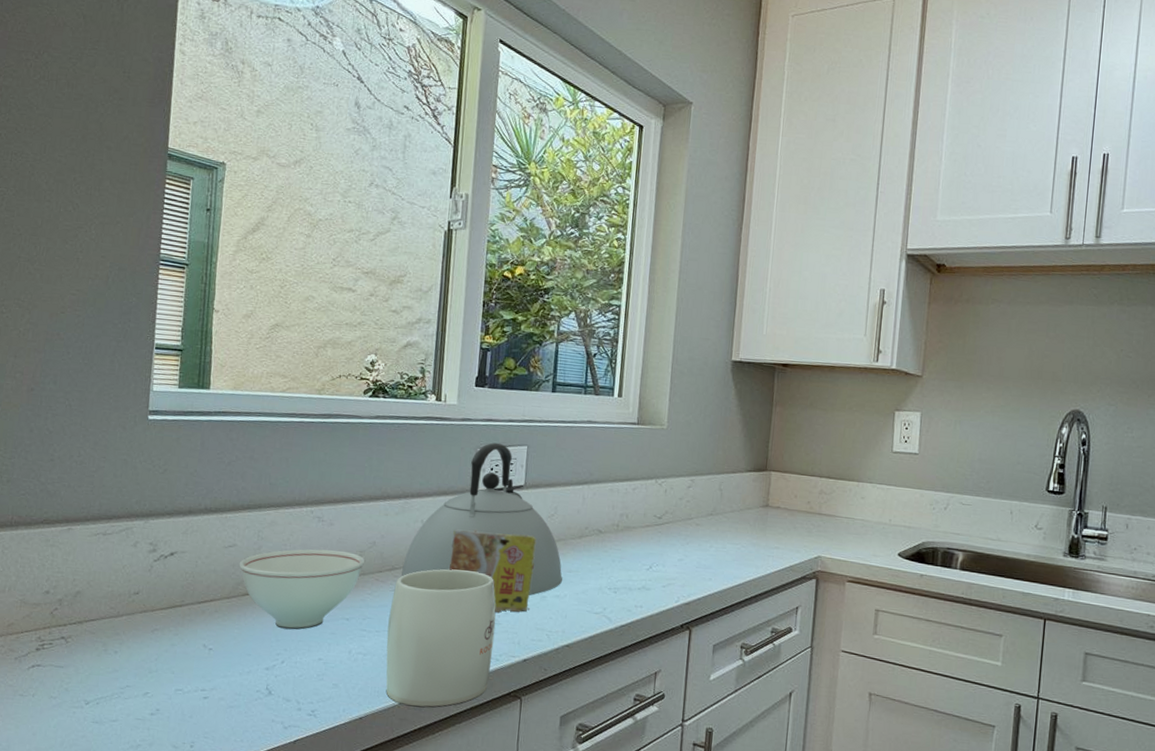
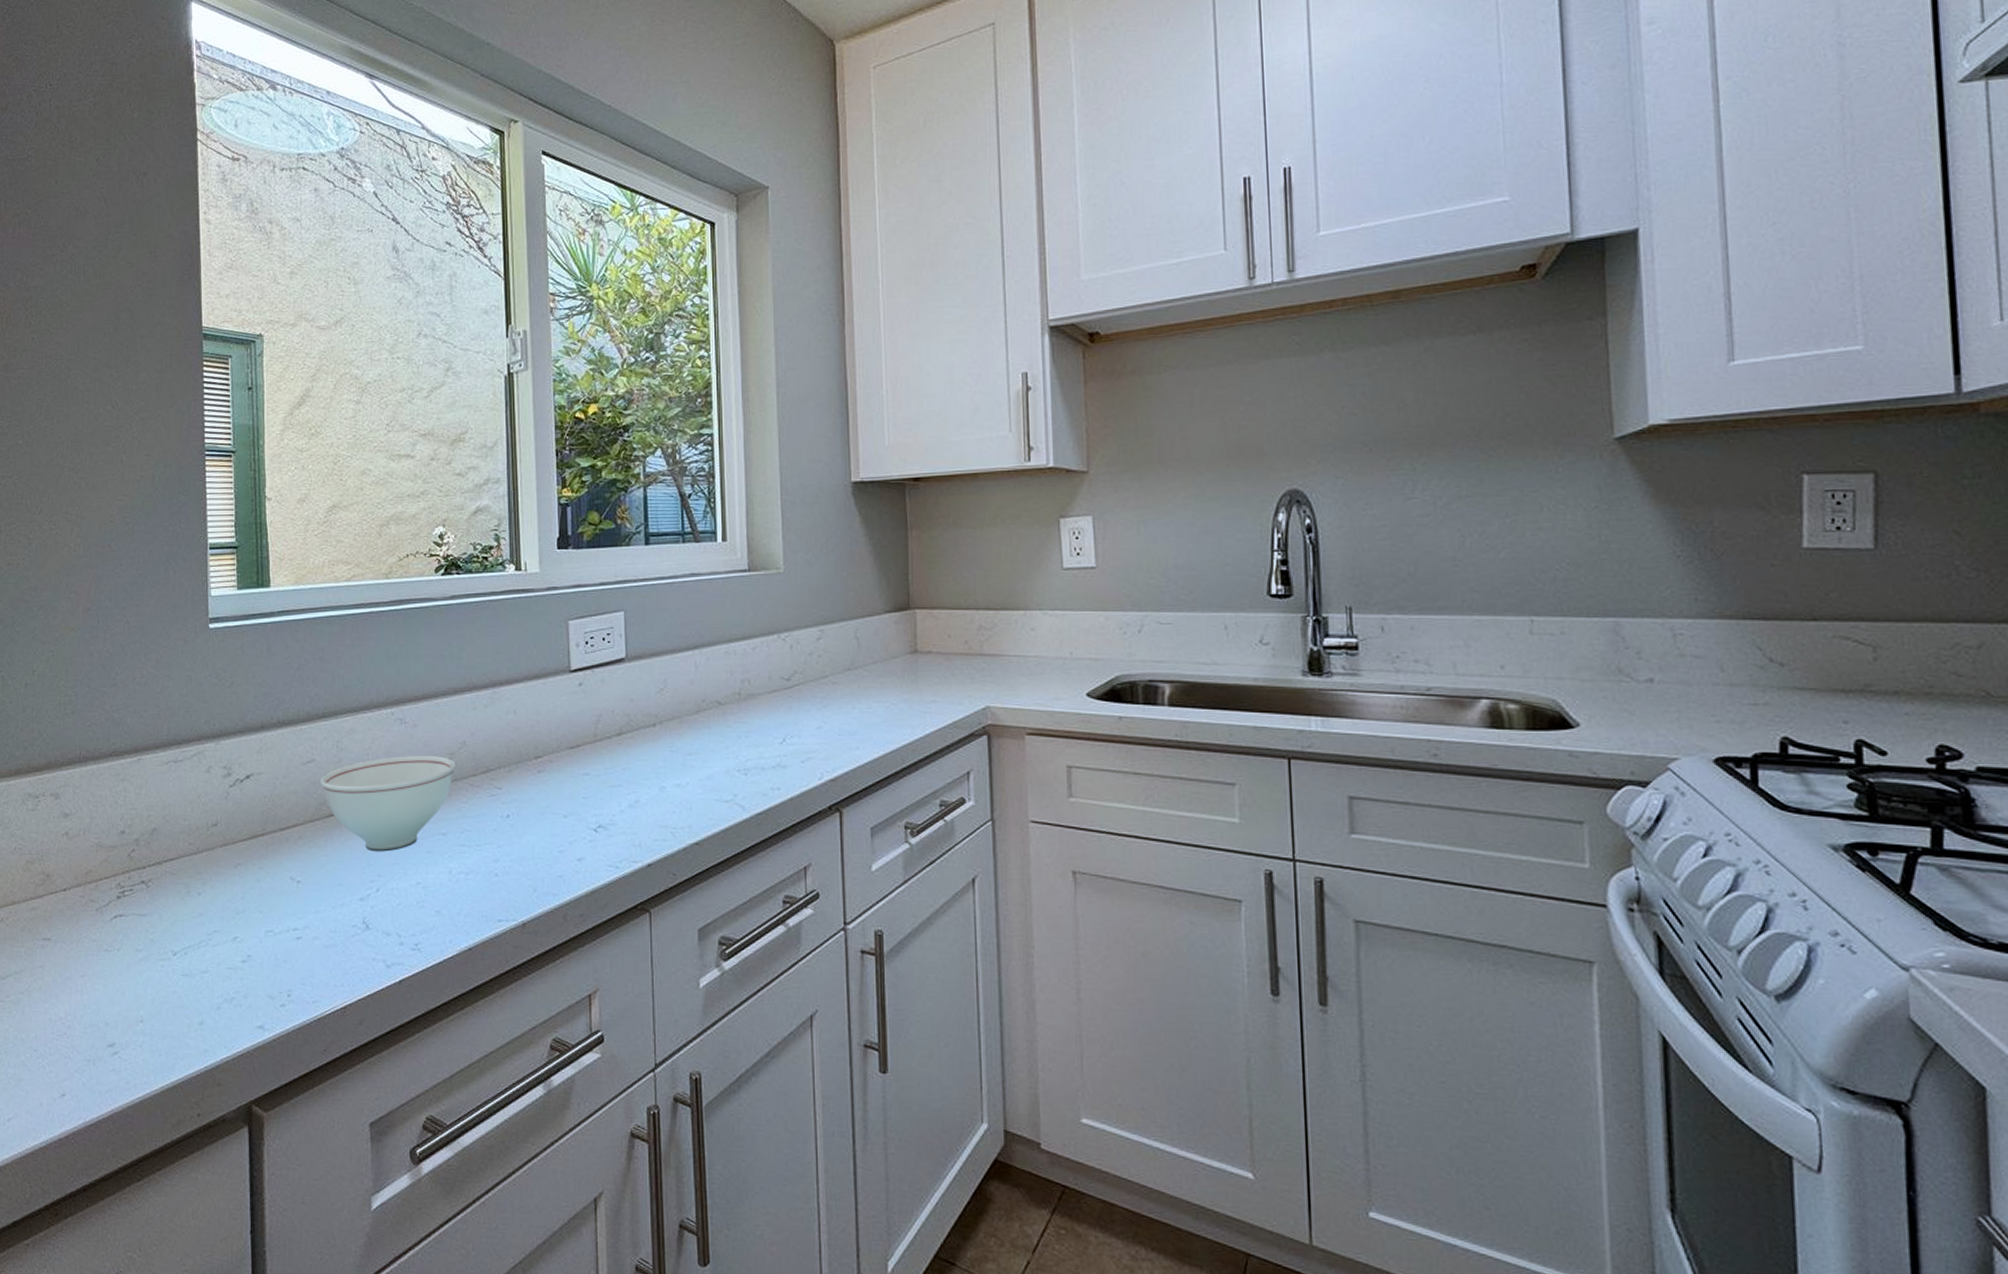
mug: present [386,568,496,708] -> none [489,764,611,931]
kettle: present [400,442,562,595] -> none [497,611,682,787]
food package: present [449,530,537,614] -> none [551,715,648,812]

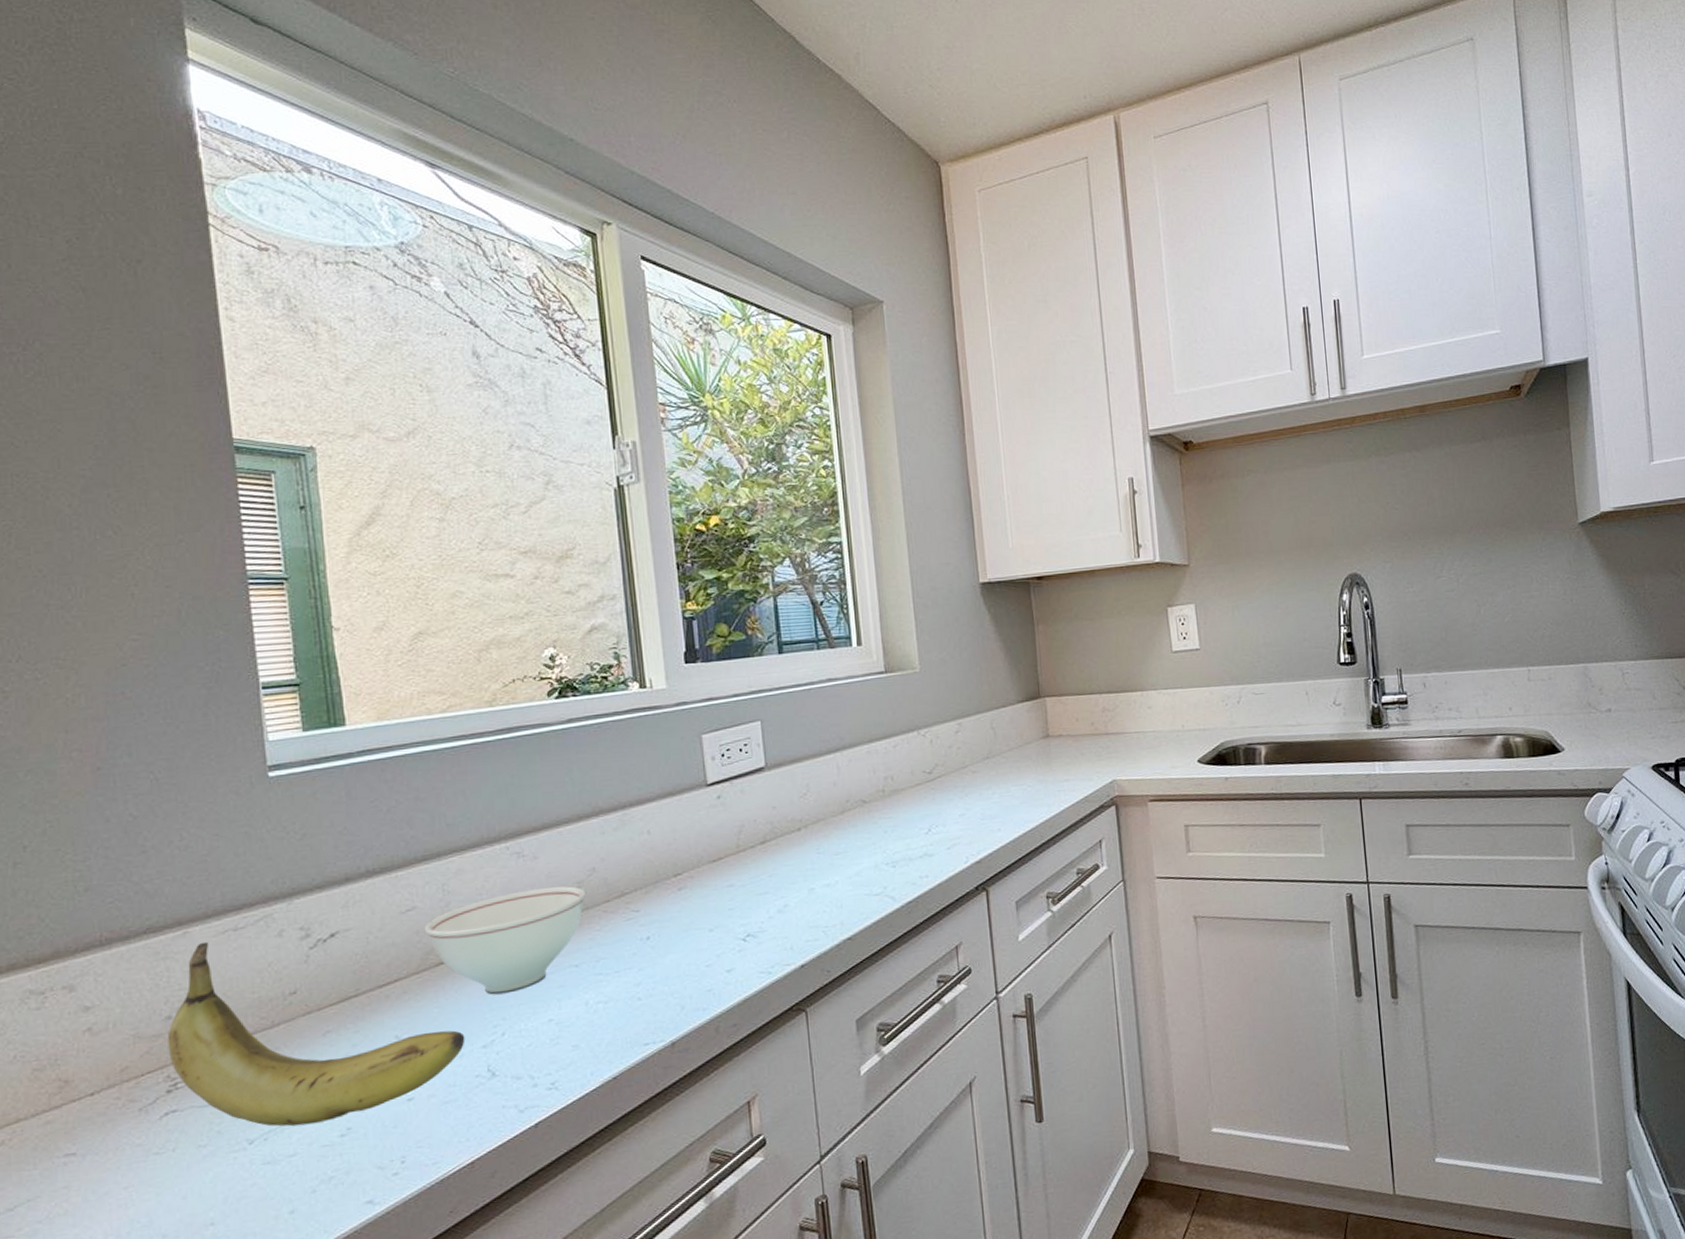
fruit: none [120,770,346,946] -> present [167,943,465,1126]

